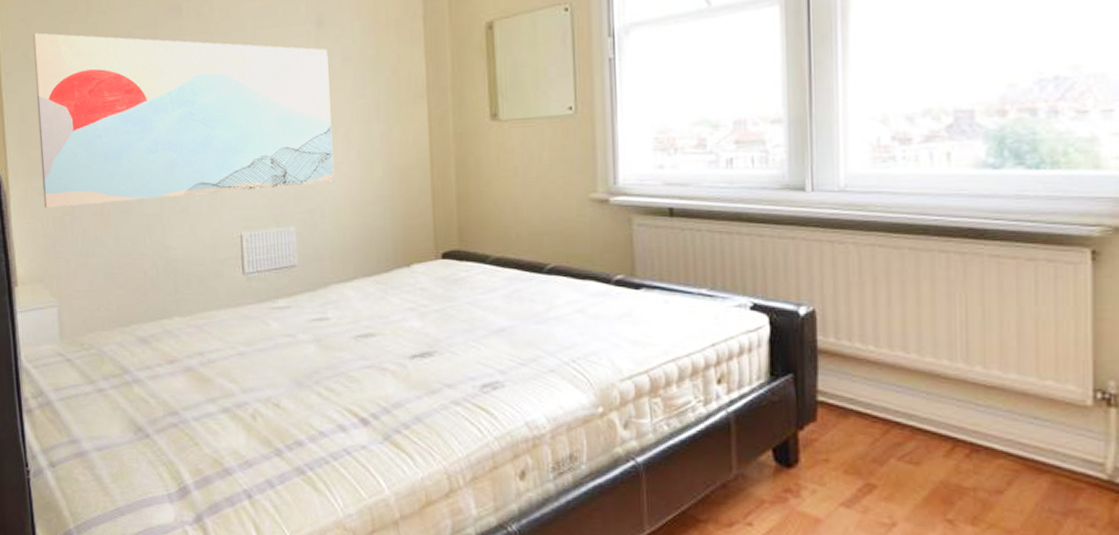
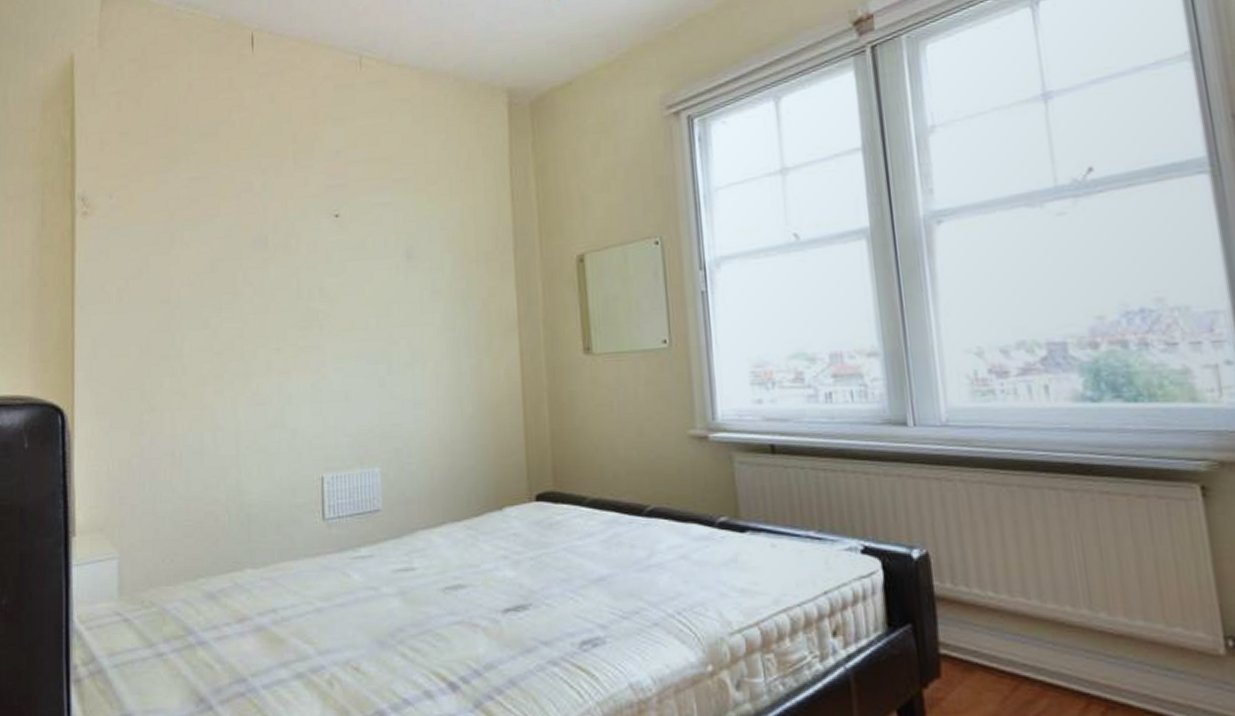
wall art: present [32,32,335,208] -> none [111,265,423,449]

